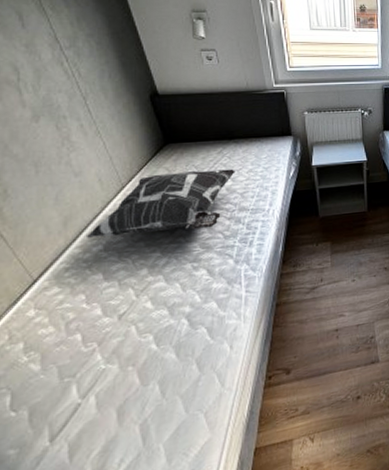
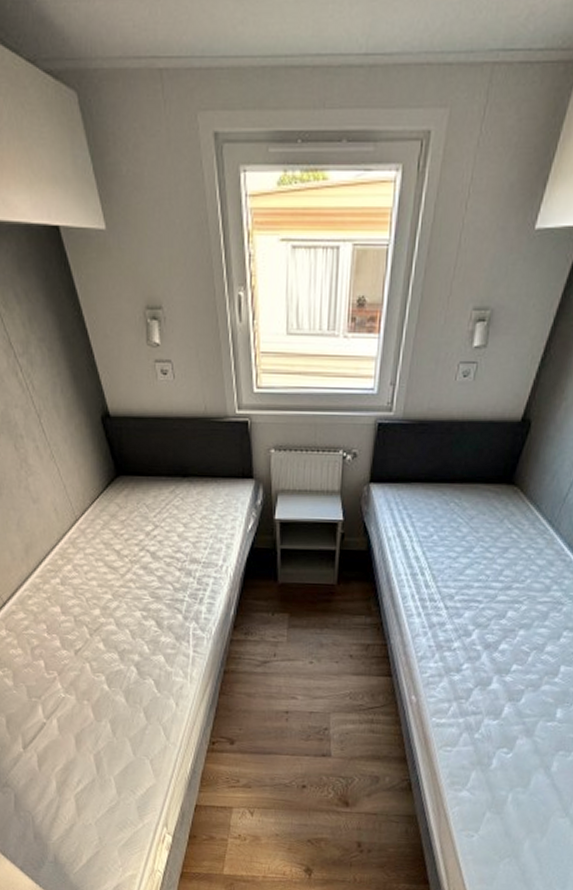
decorative pillow: present [87,169,235,238] -> none [46,510,188,577]

